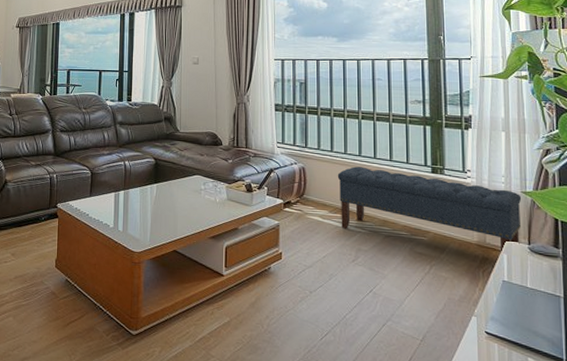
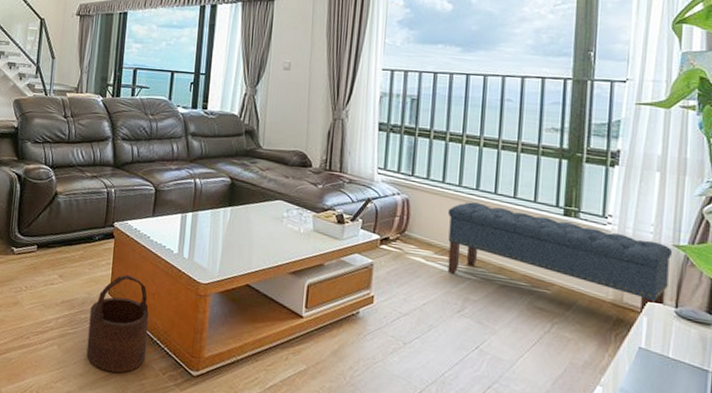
wooden bucket: none [39,249,92,338] -> present [86,274,150,373]

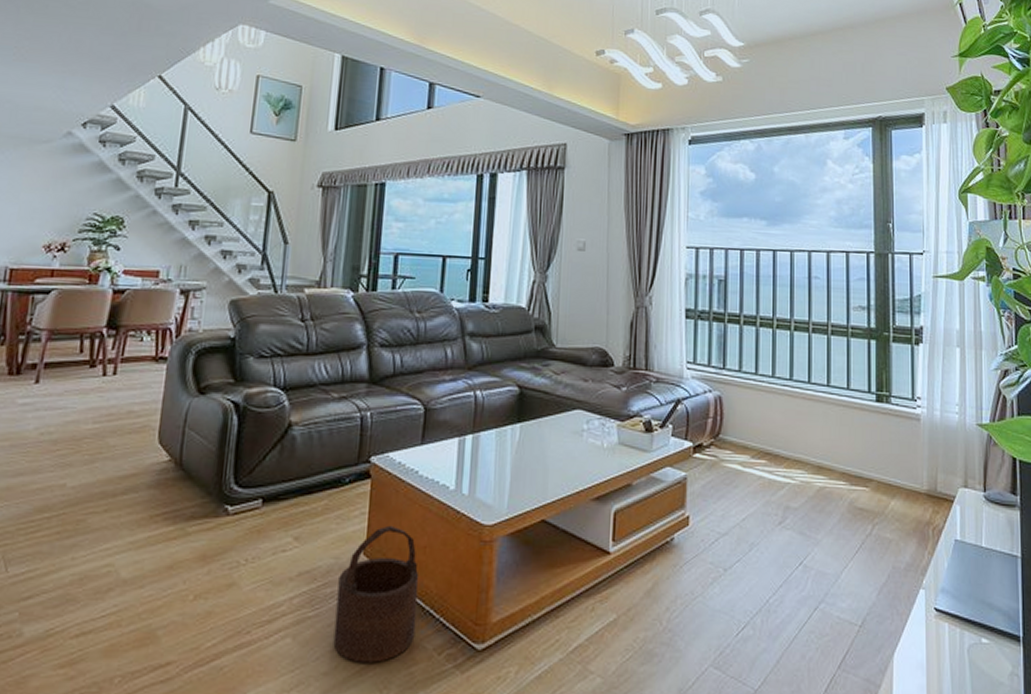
bench: present [447,202,673,313] -> none [762,394,977,501]

